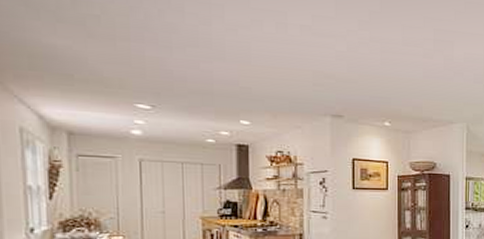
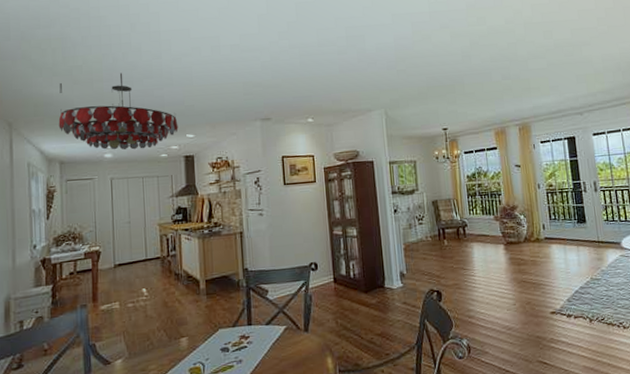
chandelier: none [65,33,230,131] -> present [58,73,179,150]

